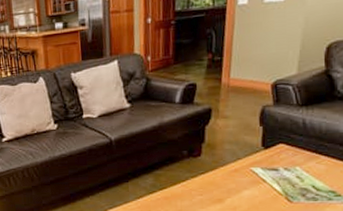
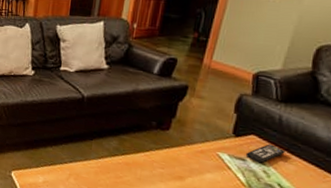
remote control: none [277,149,314,170] -> present [245,144,285,164]

